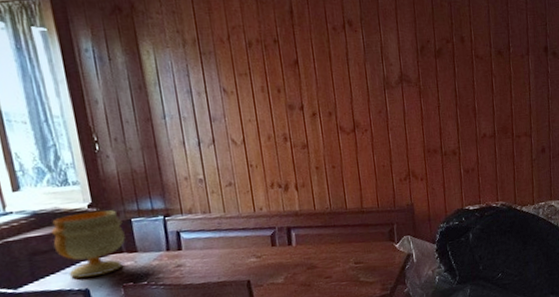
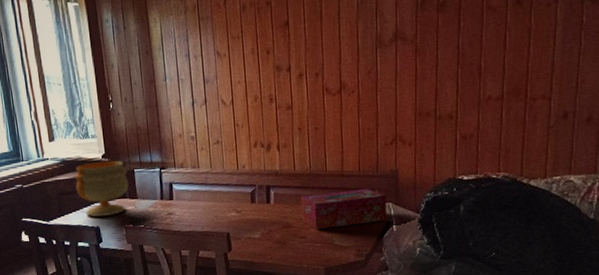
tissue box: none [323,223,407,268] -> present [301,189,387,229]

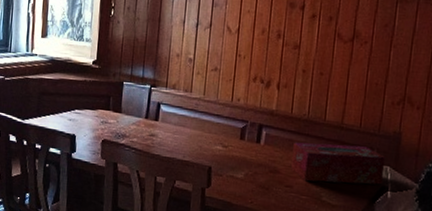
footed bowl: present [74,161,129,217] -> none [59,67,116,126]

